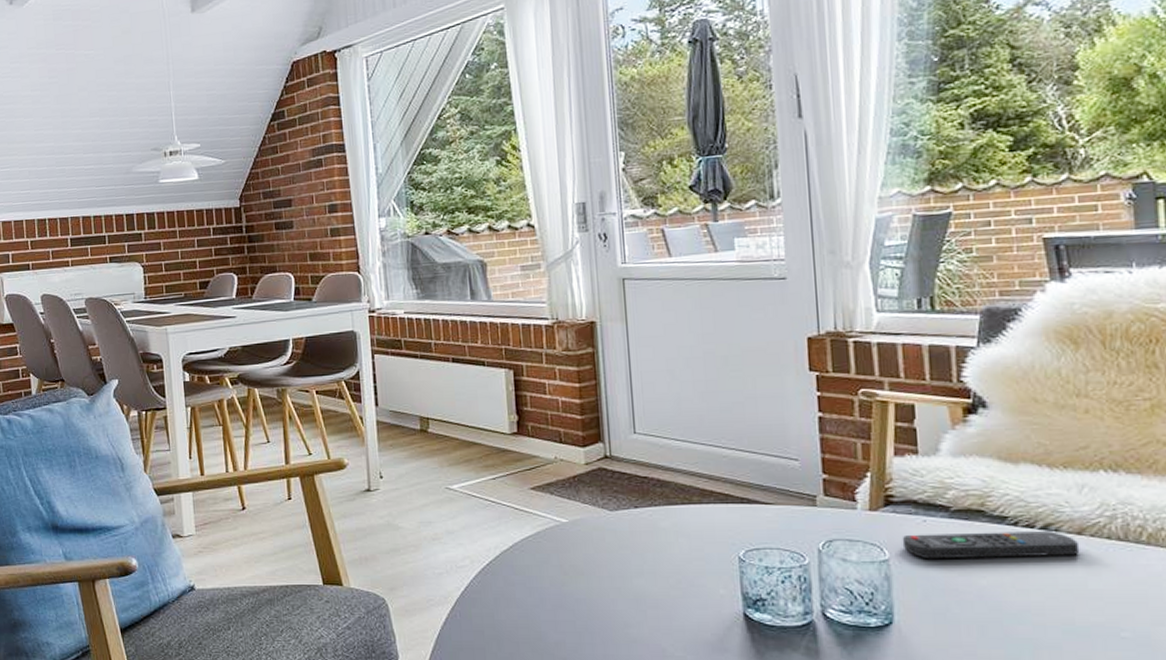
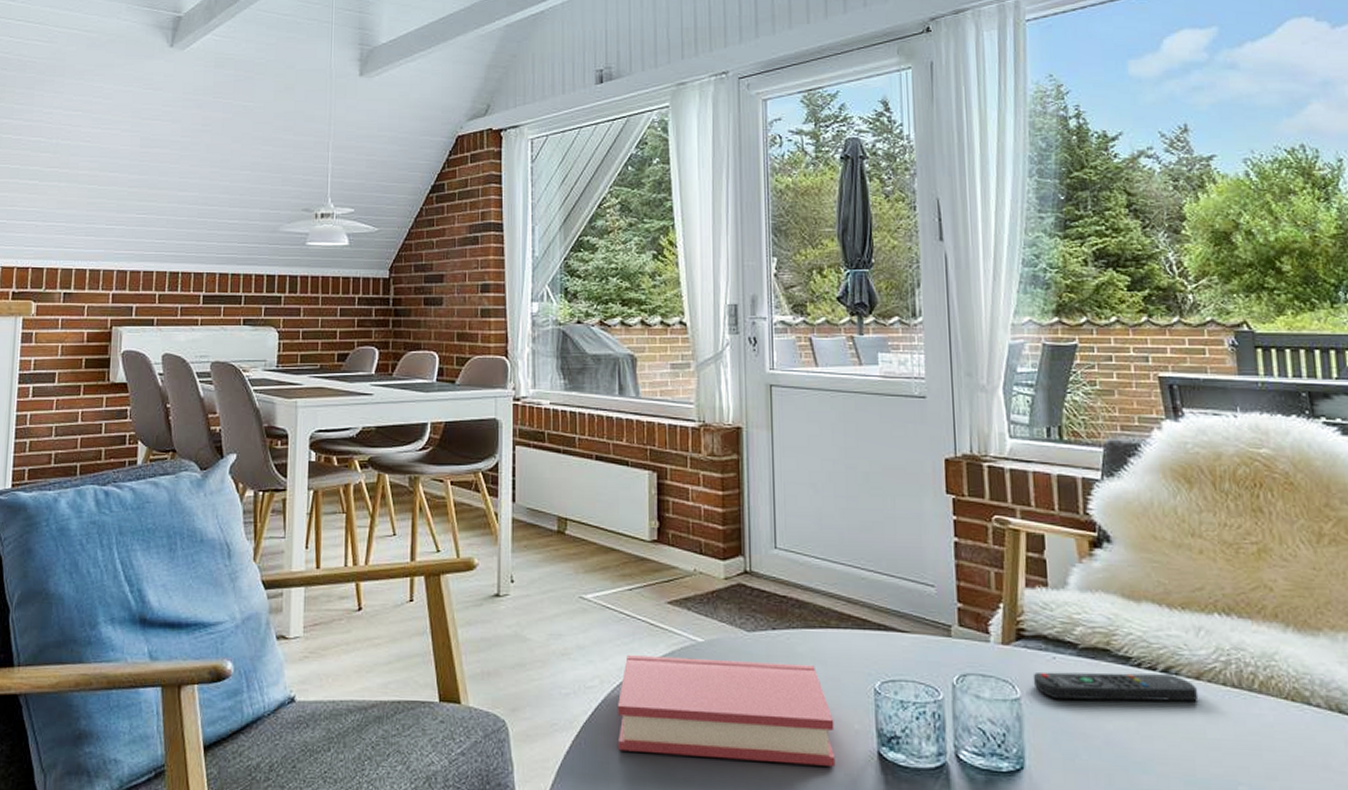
hardback book: none [489,536,702,627] -> present [618,654,836,766]

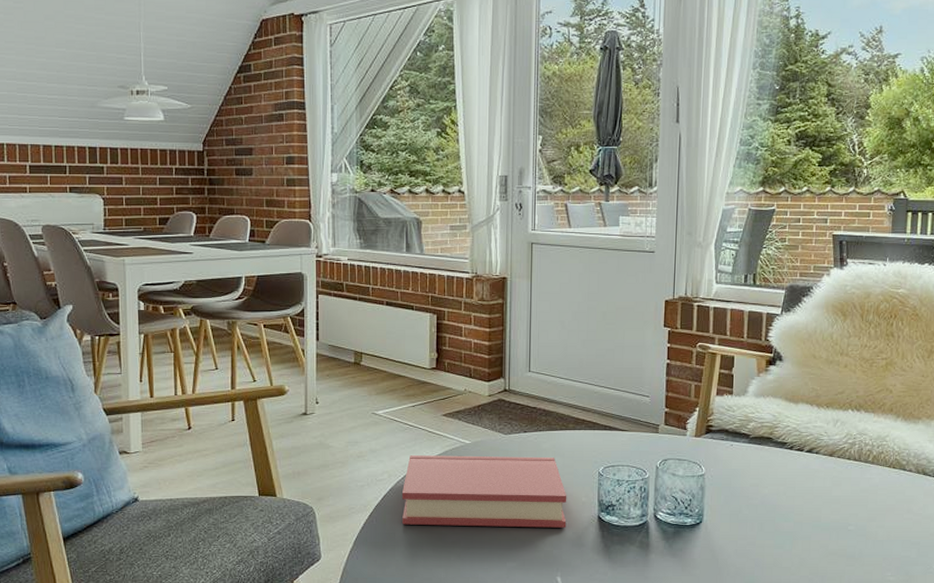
remote control: present [1033,672,1199,702] -> none [715,454,830,474]

